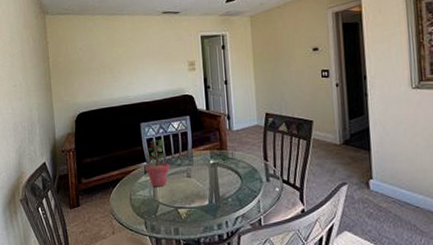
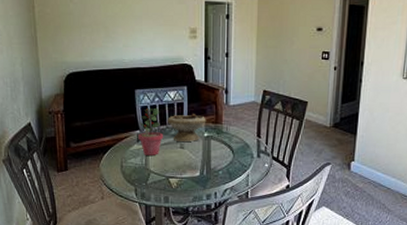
bowl: none [173,142,211,170] -> present [168,114,206,141]

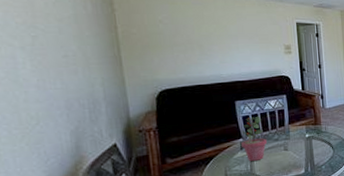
bowl: present [168,114,206,141] -> none [270,119,307,145]

